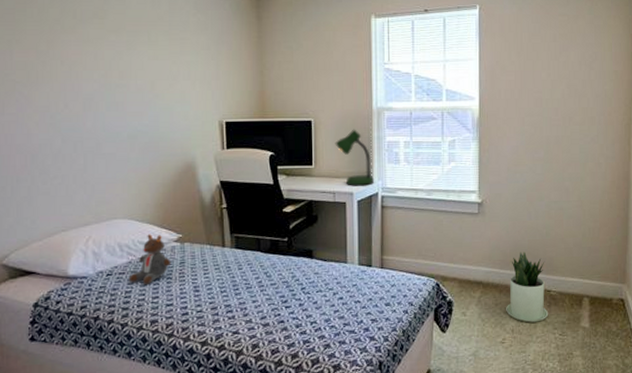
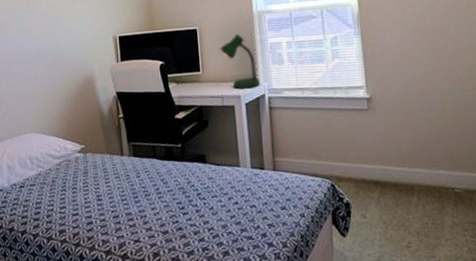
teddy bear: present [128,234,171,284] -> none [38,146,76,195]
planter: present [506,252,549,323] -> none [408,147,456,224]

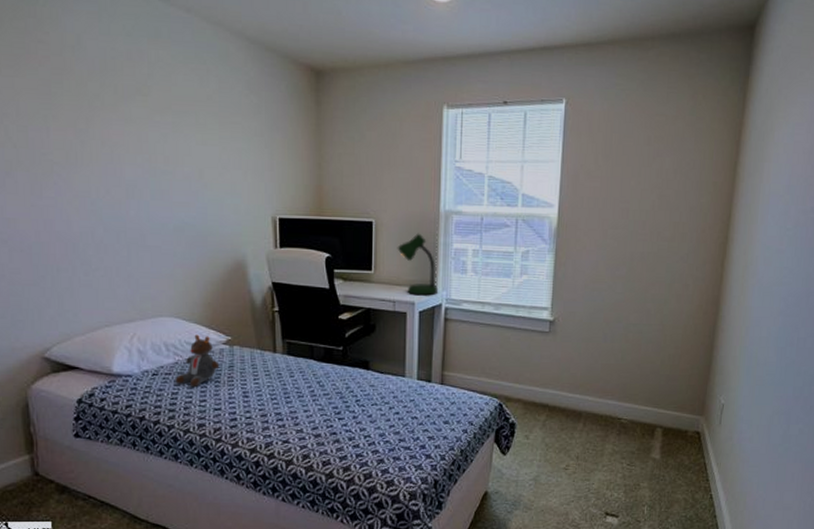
teddy bear: none [38,146,76,195] -> present [175,334,220,387]

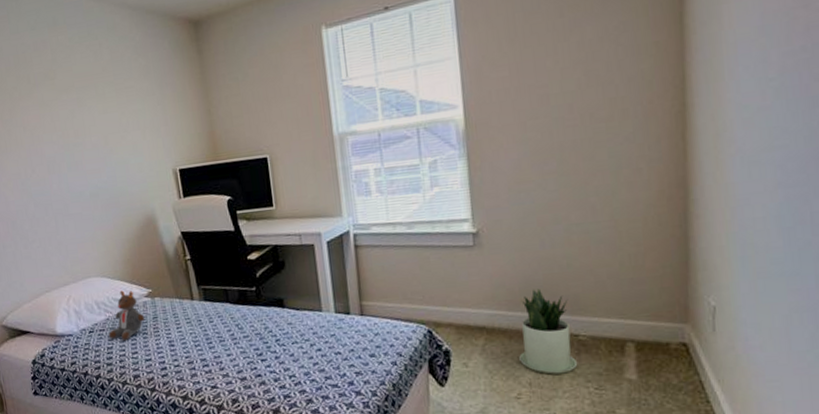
desk lamp: present [397,233,437,296] -> none [295,161,343,226]
planter: none [572,376,618,450] -> present [519,288,578,374]

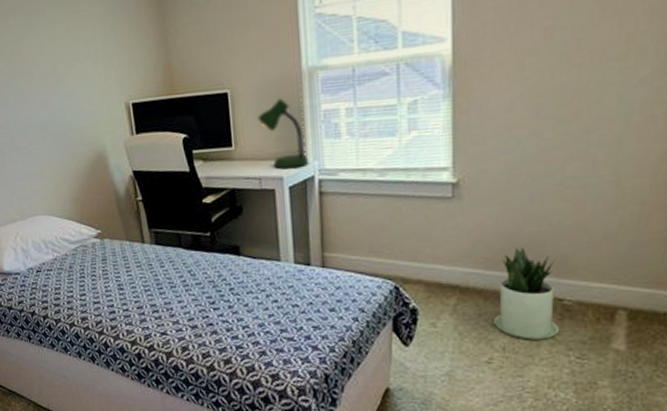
teddy bear: present [108,290,145,340] -> none [56,230,94,281]
desk lamp: none [295,161,343,226] -> present [257,98,308,170]

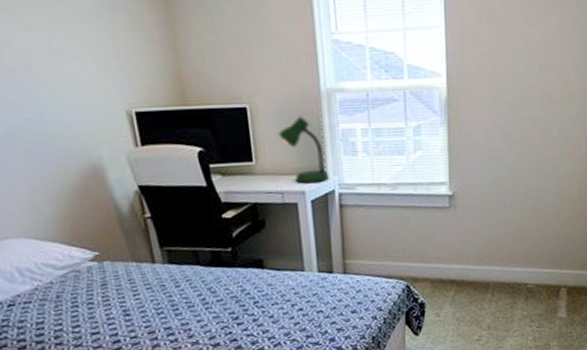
planter: present [494,247,560,340] -> none [482,245,526,318]

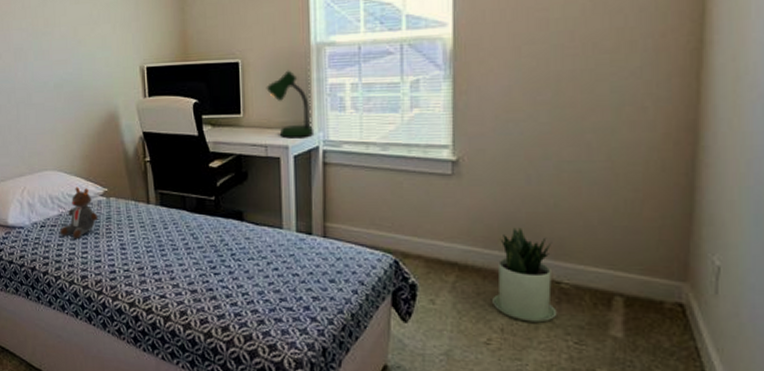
teddy bear: none [37,254,90,313] -> present [60,187,98,238]
planter: none [482,245,526,318] -> present [492,227,558,323]

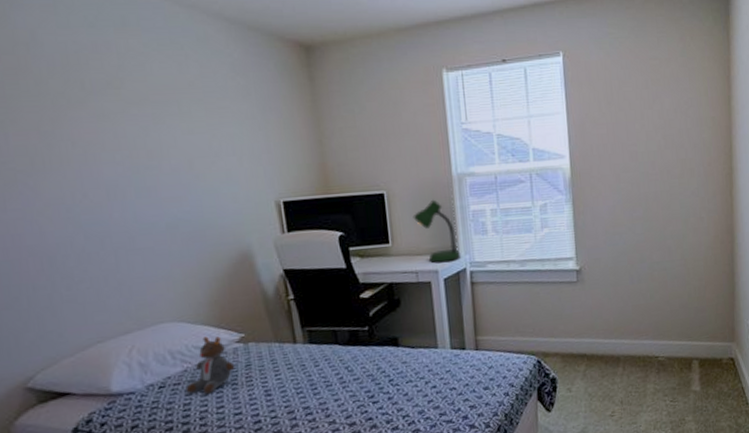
planter: present [492,227,558,323] -> none [613,318,658,392]

